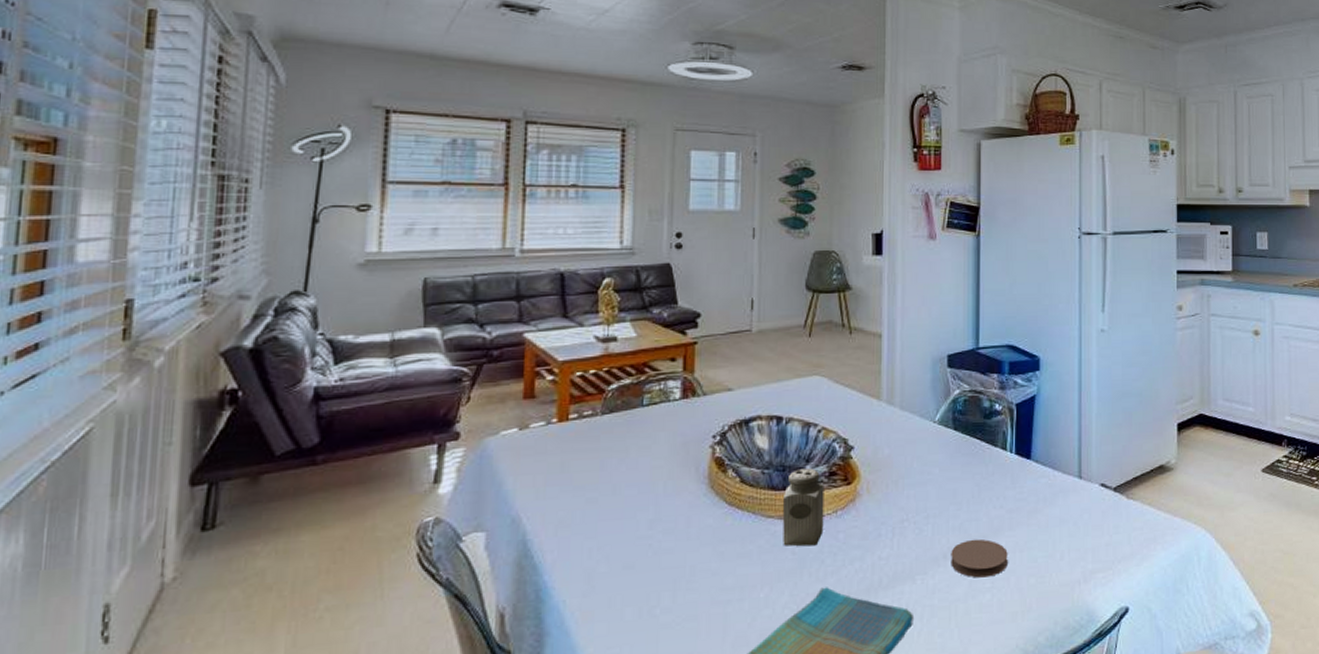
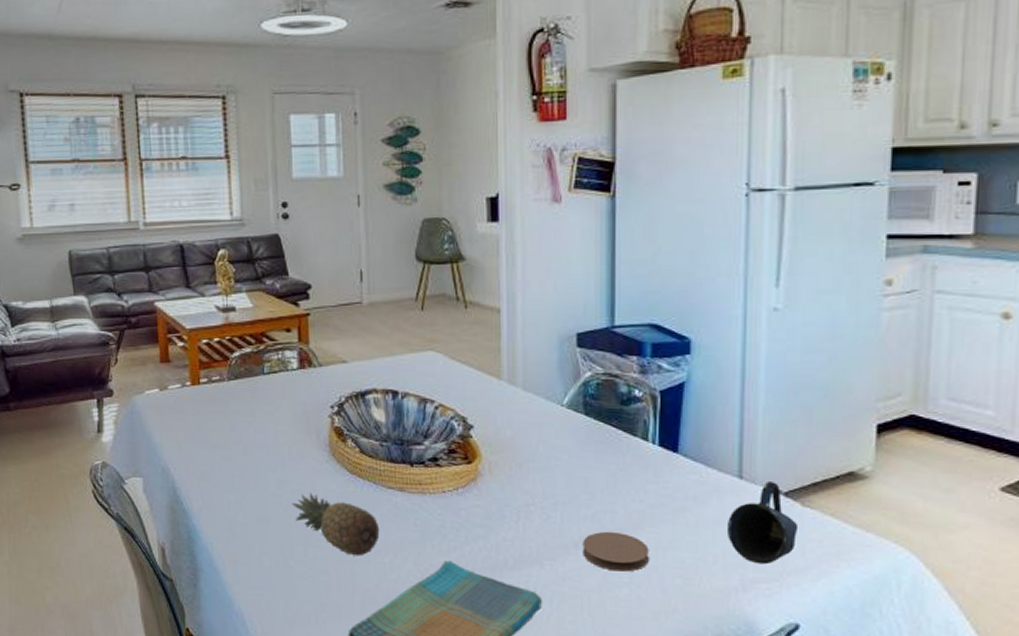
fruit: none [661,530,757,595] -> present [291,493,380,556]
salt shaker: present [783,468,824,546] -> none [403,444,445,520]
mug: none [1070,478,1125,556] -> present [726,480,799,565]

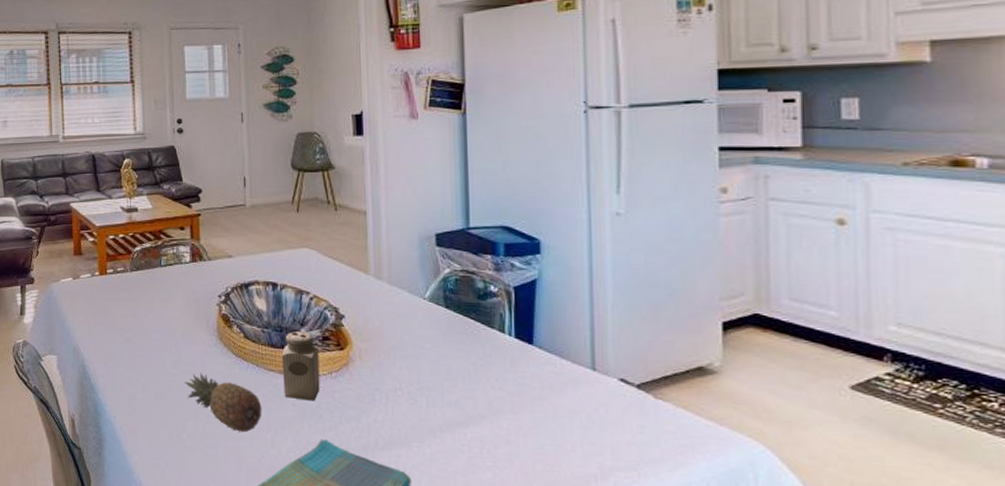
salt shaker: none [403,444,445,520] -> present [282,331,320,401]
coaster: present [582,531,649,572] -> none [447,416,510,456]
mug: present [726,480,799,565] -> none [582,373,653,454]

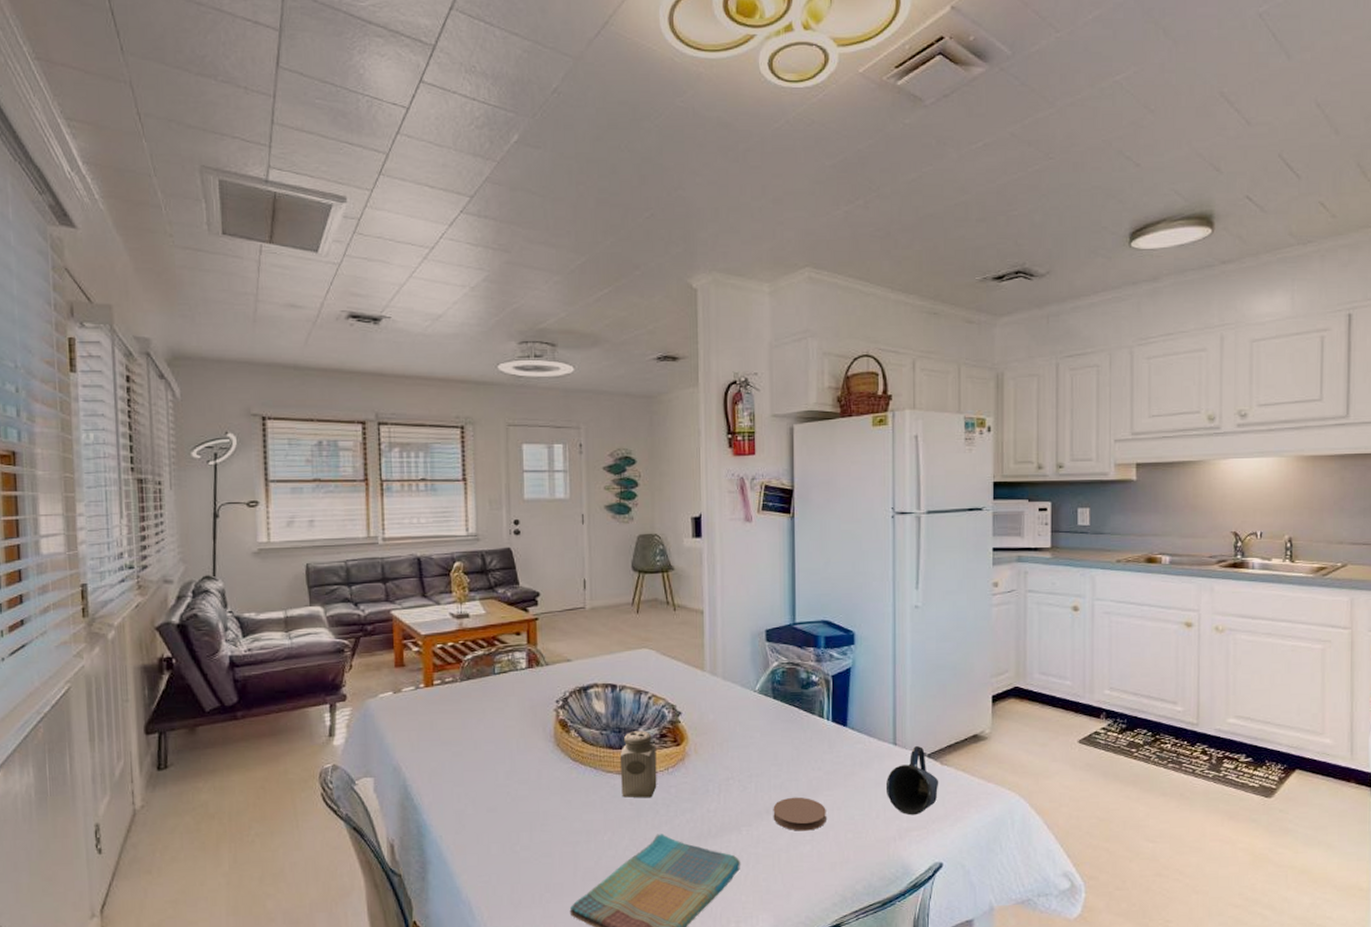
fruit: present [184,373,262,433] -> none [518,781,600,837]
coaster: none [447,416,510,456] -> present [773,797,826,831]
mug: none [582,373,653,454] -> present [885,745,939,816]

